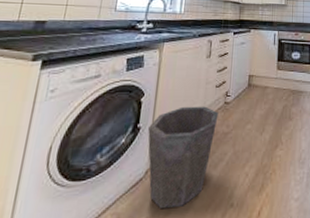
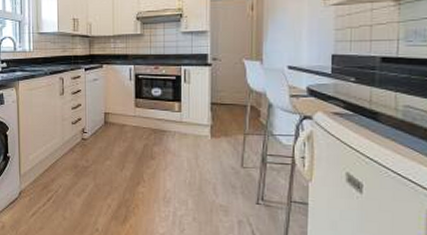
waste bin: present [148,106,219,209] -> none [16,140,77,224]

